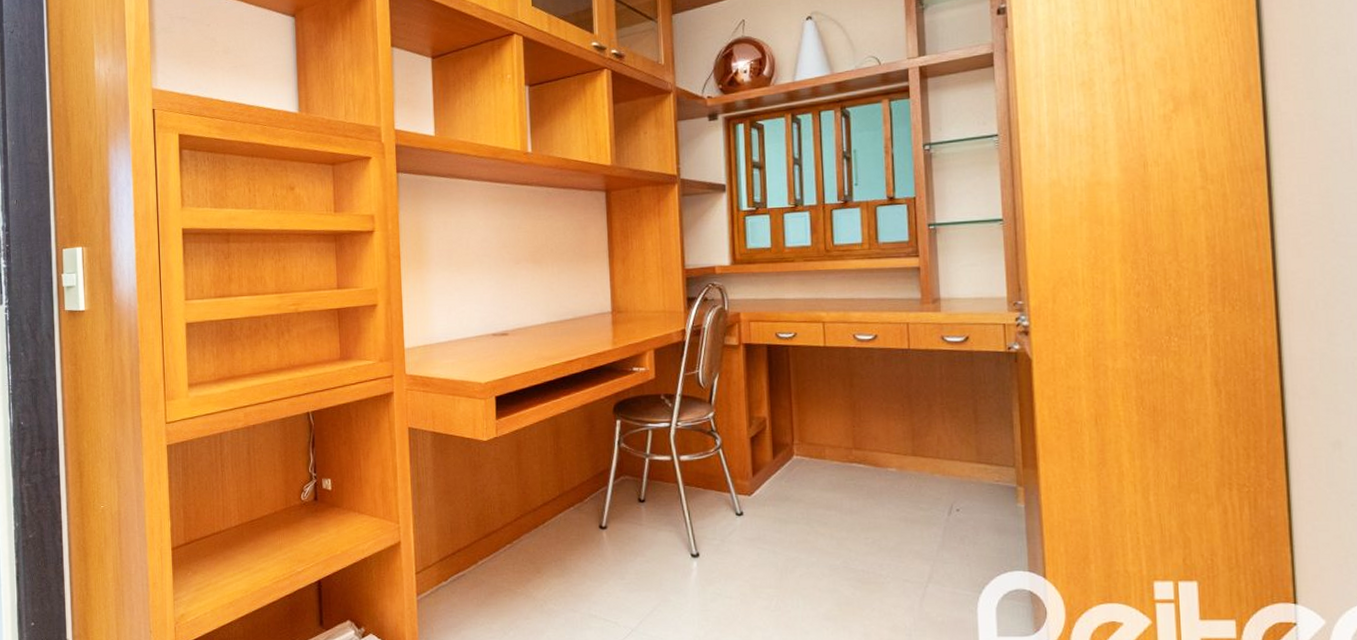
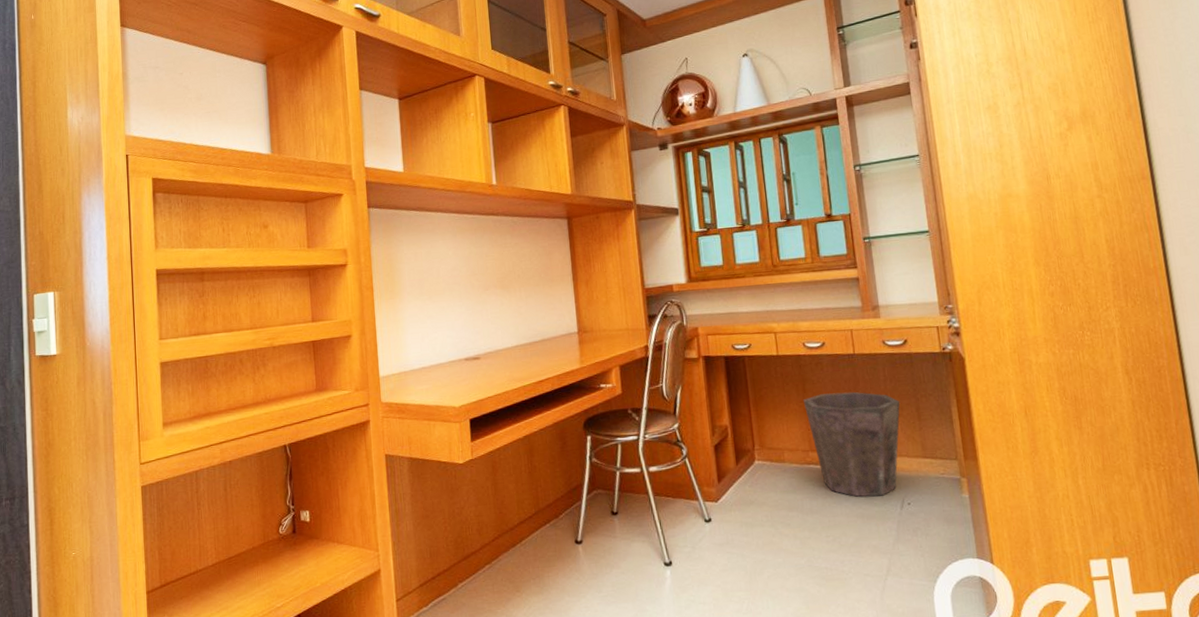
waste bin: none [849,389,956,500] -> present [803,391,900,497]

